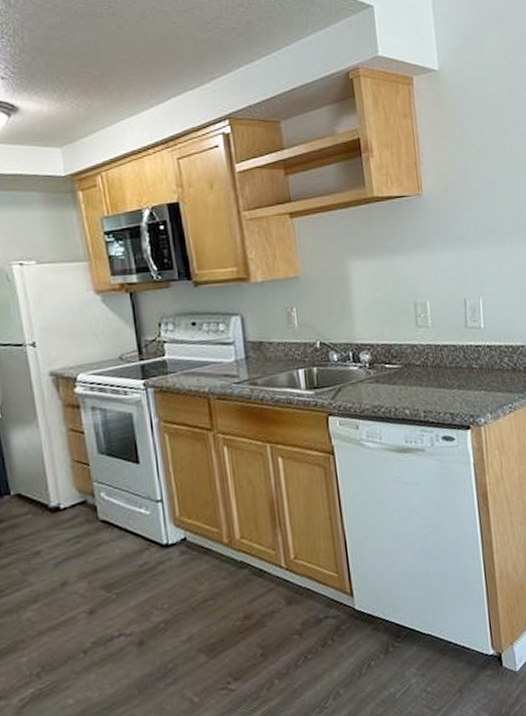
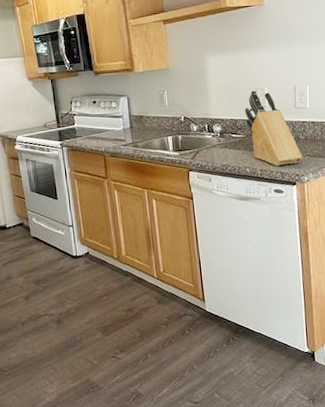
knife block: none [401,306,479,405] -> present [245,90,303,166]

